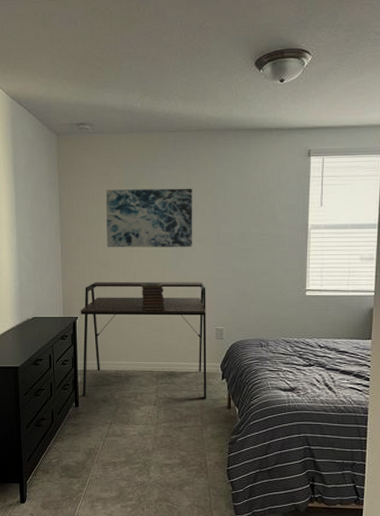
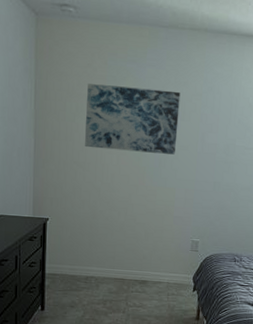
desk: present [80,281,207,399] -> none [49,182,185,310]
book stack: present [141,282,166,311] -> none [117,187,142,219]

